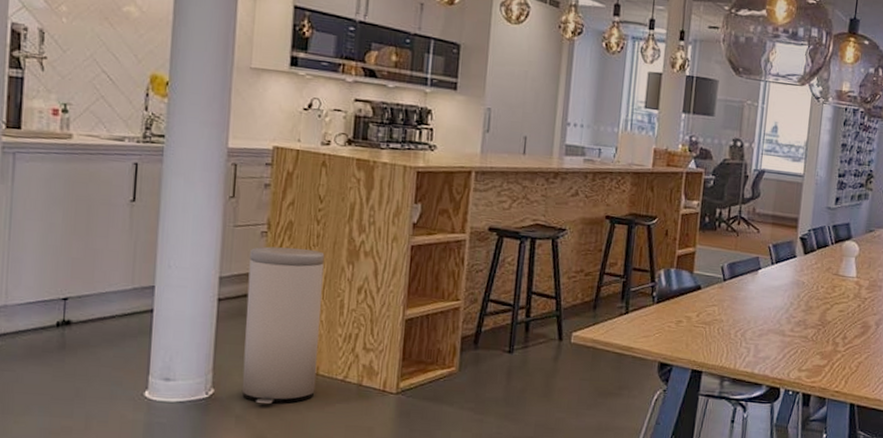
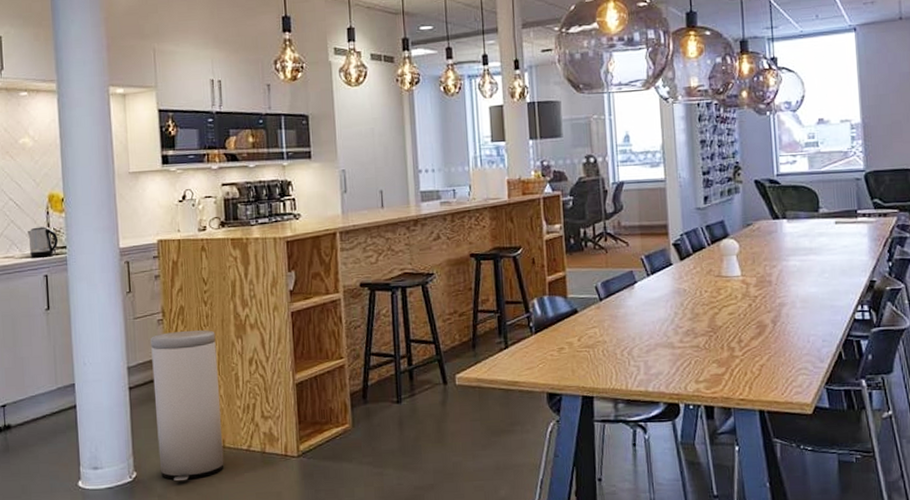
kettle: none [119,108,157,145] -> present [27,226,59,259]

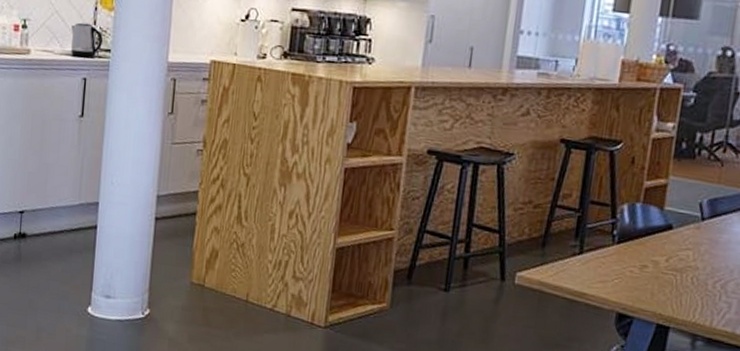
pedal bin: present [151,329,224,482] -> none [175,165,257,330]

